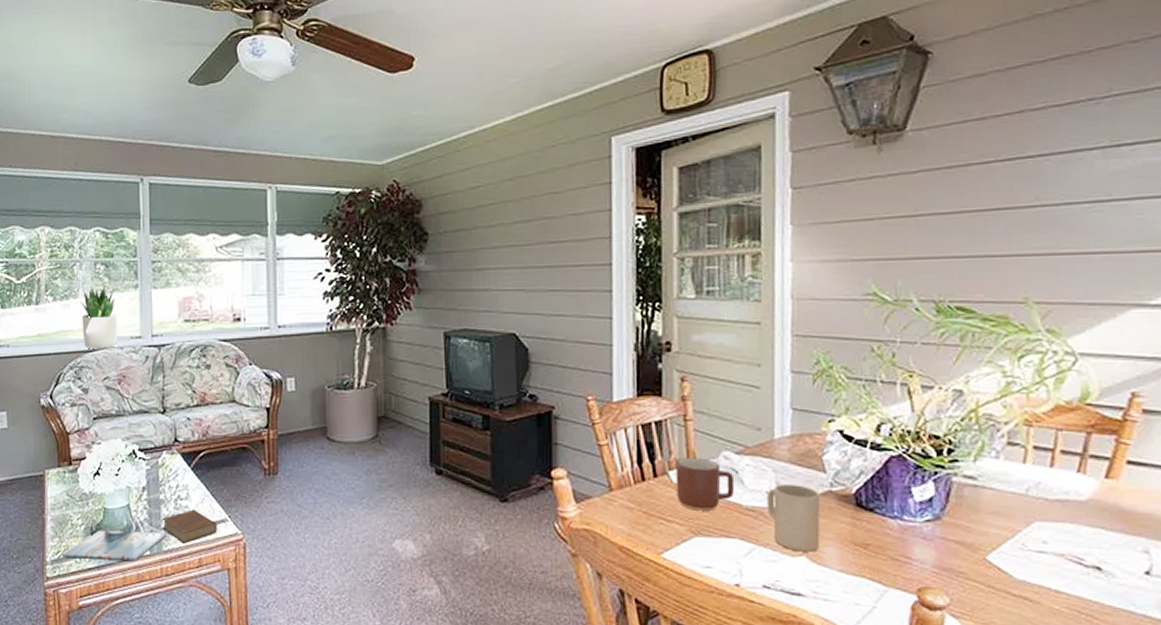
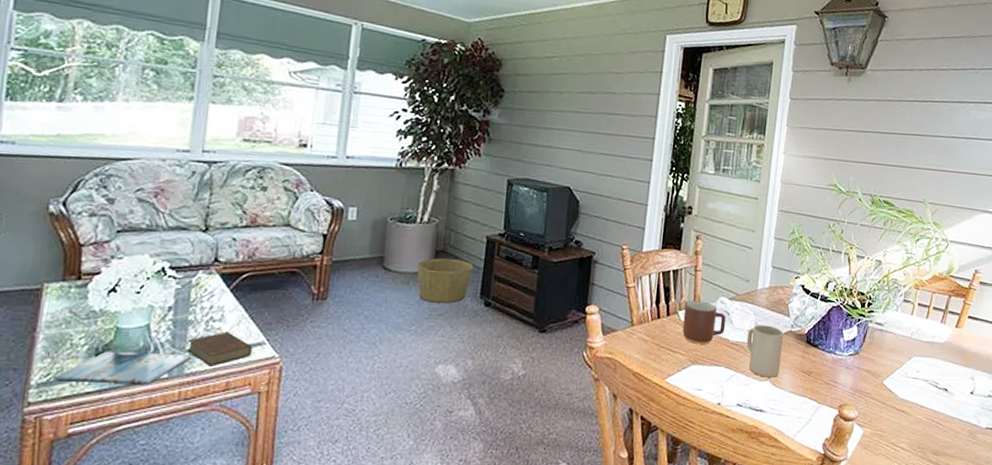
planter: present [79,284,118,349] -> none [116,91,165,159]
basket: none [360,425,419,473] -> present [417,258,474,303]

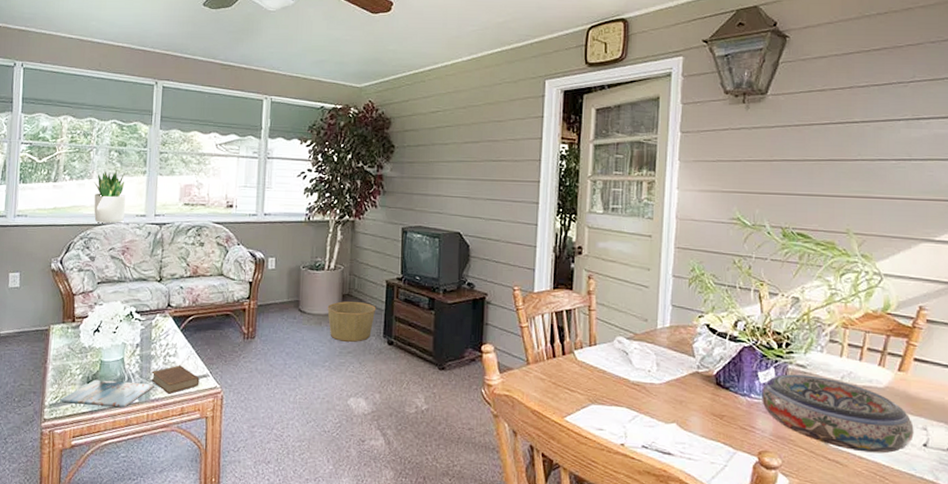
planter: none [116,91,165,159] -> present [93,168,126,224]
mug: present [682,300,727,344] -> none [579,340,625,384]
cup: present [746,325,784,378] -> none [648,365,690,420]
bowl: none [844,331,964,402] -> present [761,374,914,454]

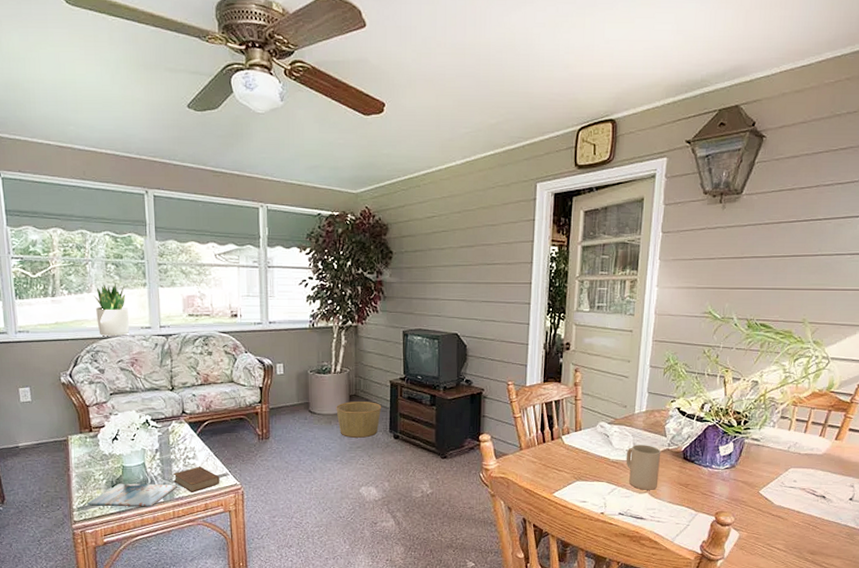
cup: none [648,365,690,420] -> present [626,445,661,490]
bowl: present [761,374,914,454] -> none [720,447,844,508]

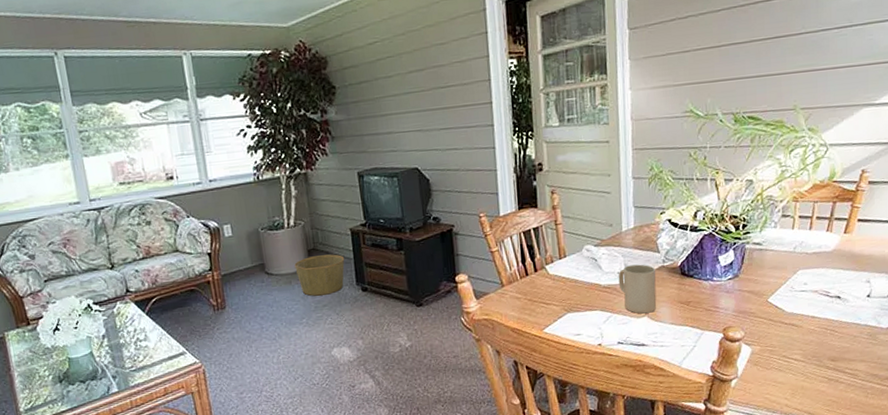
magazine: present [87,483,178,506] -> none [35,371,132,406]
planter: present [93,281,130,337] -> none [11,156,57,219]
book: present [173,466,220,493] -> none [125,348,178,378]

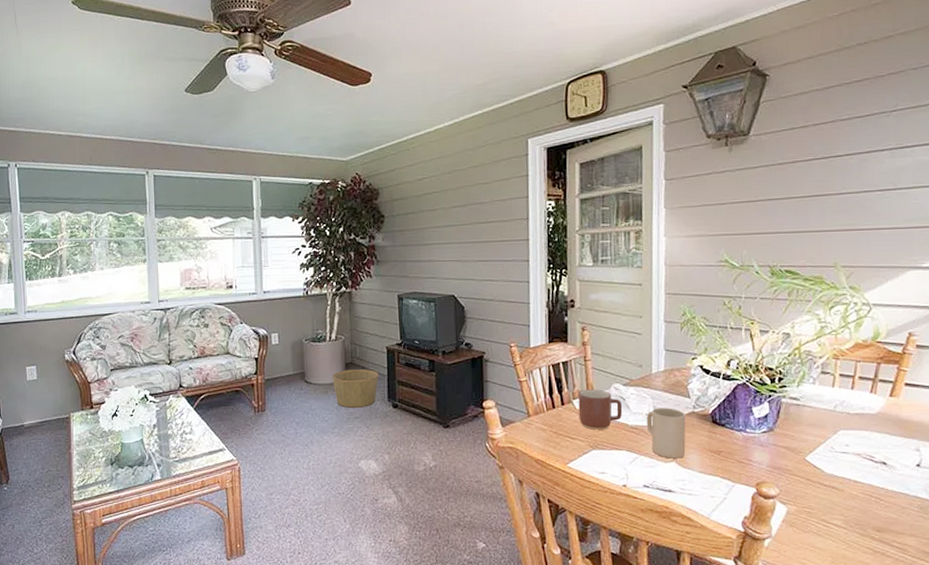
mug: none [550,252,595,294] -> present [578,389,623,430]

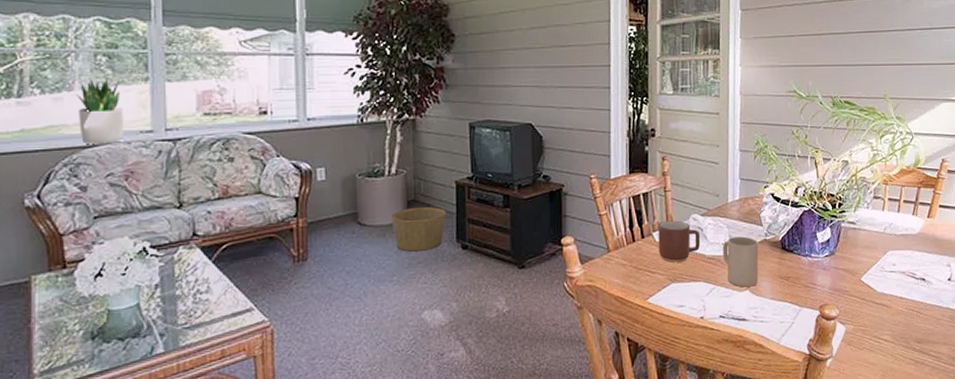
planter: none [96,259,130,313] -> present [75,76,125,145]

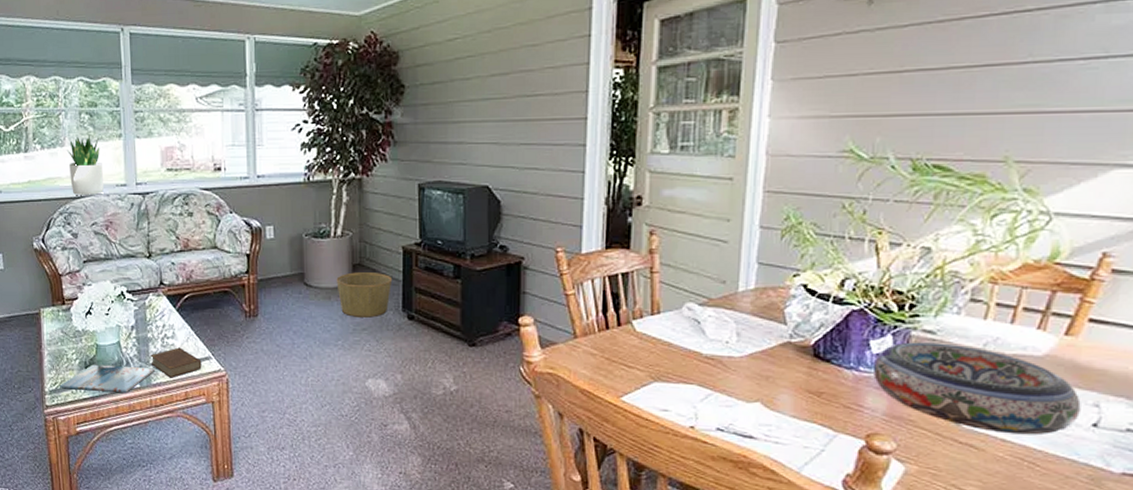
magazine: none [55,328,185,368] -> present [60,364,156,392]
book: none [178,302,242,337] -> present [150,347,202,378]
mug: present [658,220,701,262] -> none [639,308,697,358]
cup: present [722,236,759,287] -> none [726,335,779,399]
bowl: none [820,230,941,293] -> present [872,342,1081,435]

